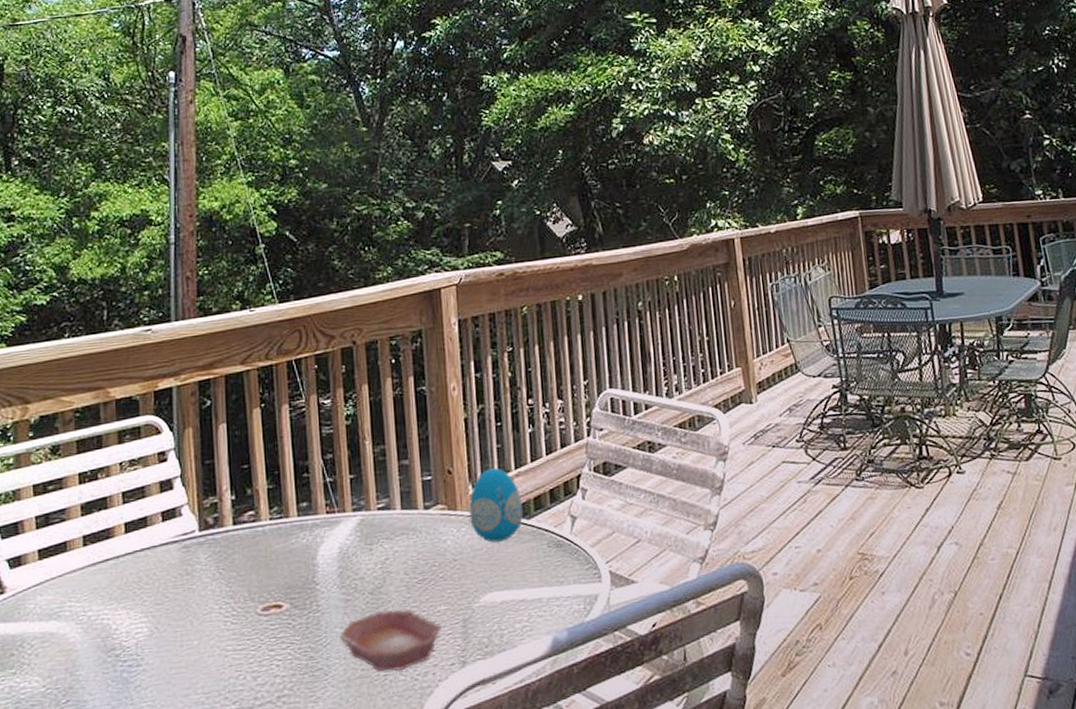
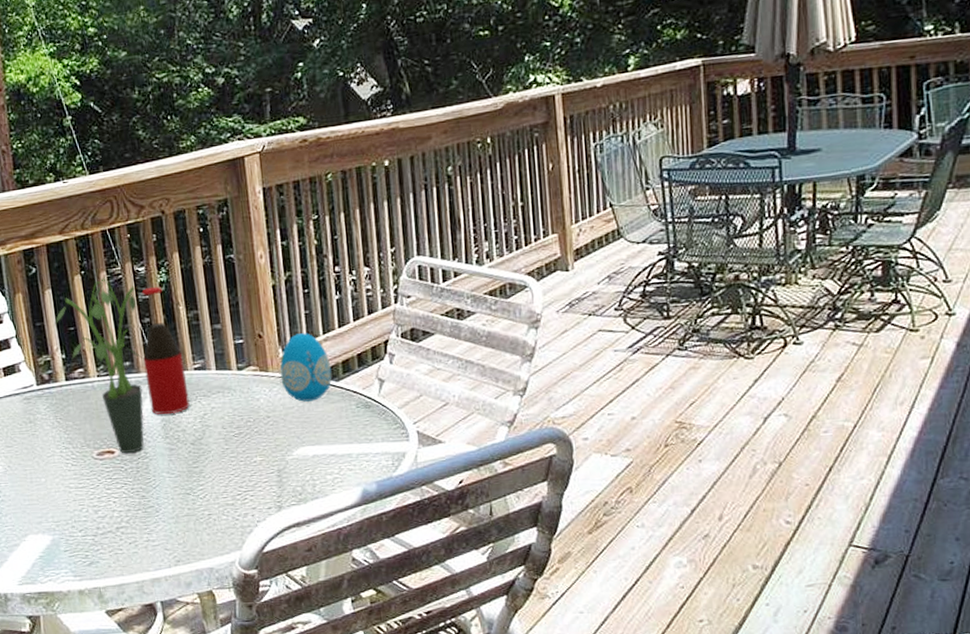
potted plant: none [226,410,323,608] -> present [55,277,144,454]
bottle: none [322,420,371,561] -> present [141,287,190,415]
bowl: present [339,609,442,672] -> none [166,459,258,512]

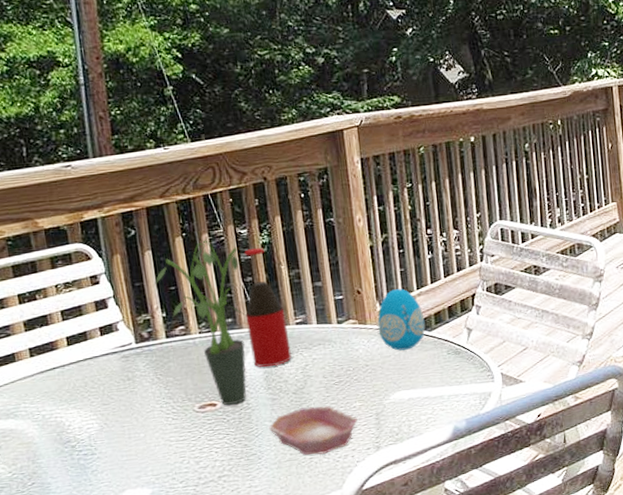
bowl: none [166,459,258,512] -> present [269,406,358,456]

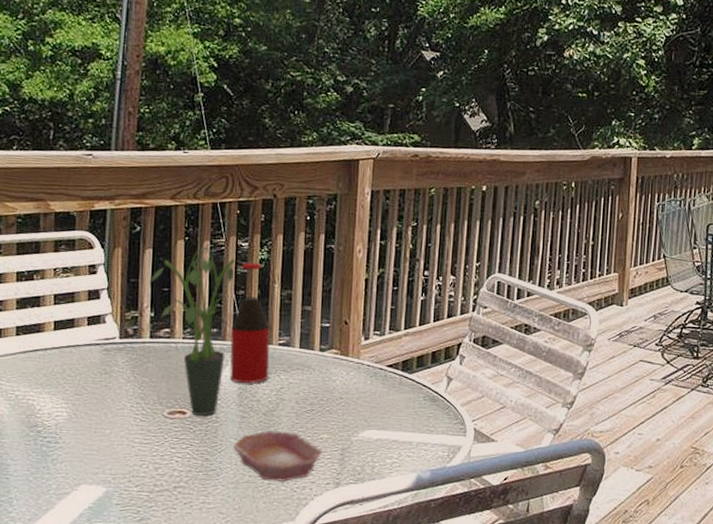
decorative egg: present [377,288,426,351] -> none [358,325,407,389]

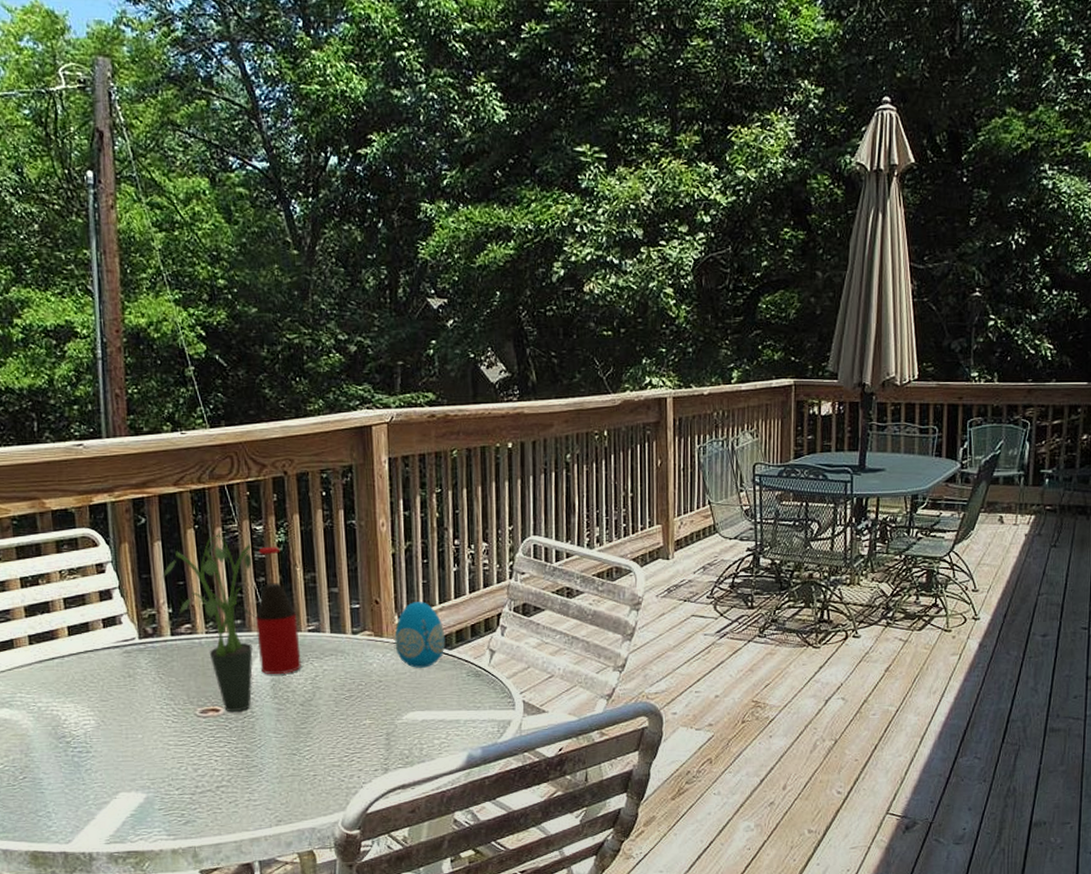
bowl: present [233,430,322,481] -> none [272,720,366,772]
decorative egg: none [358,325,407,389] -> present [394,602,446,668]

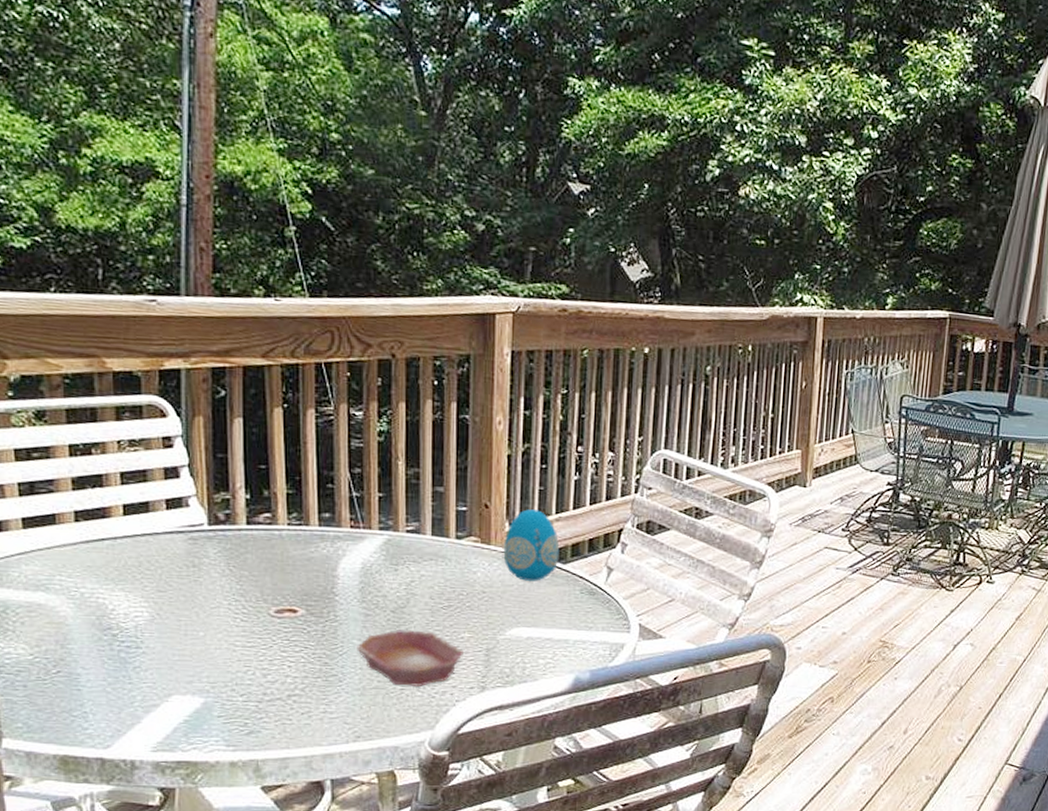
potted plant: present [163,533,256,712] -> none [242,415,348,615]
bottle: present [255,547,301,675] -> none [346,435,396,577]
bowl: none [272,720,366,772] -> present [357,630,464,686]

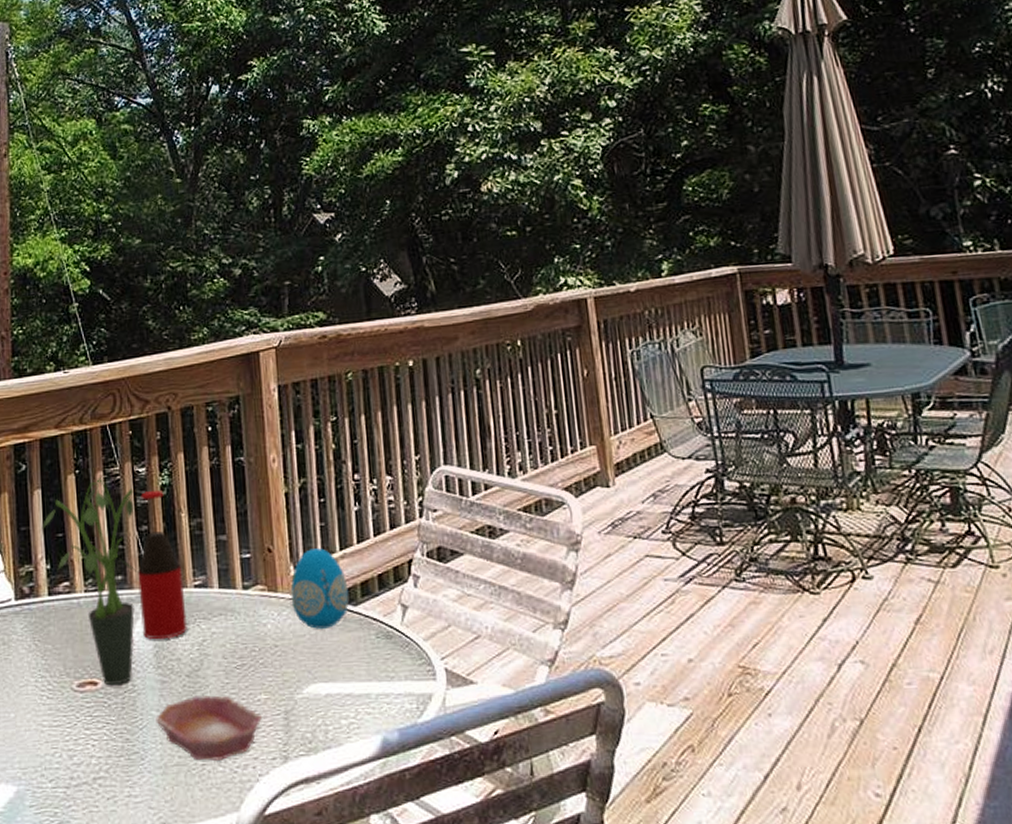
potted plant: none [242,415,348,615] -> present [42,477,138,686]
bottle: none [346,435,396,577] -> present [137,490,187,640]

